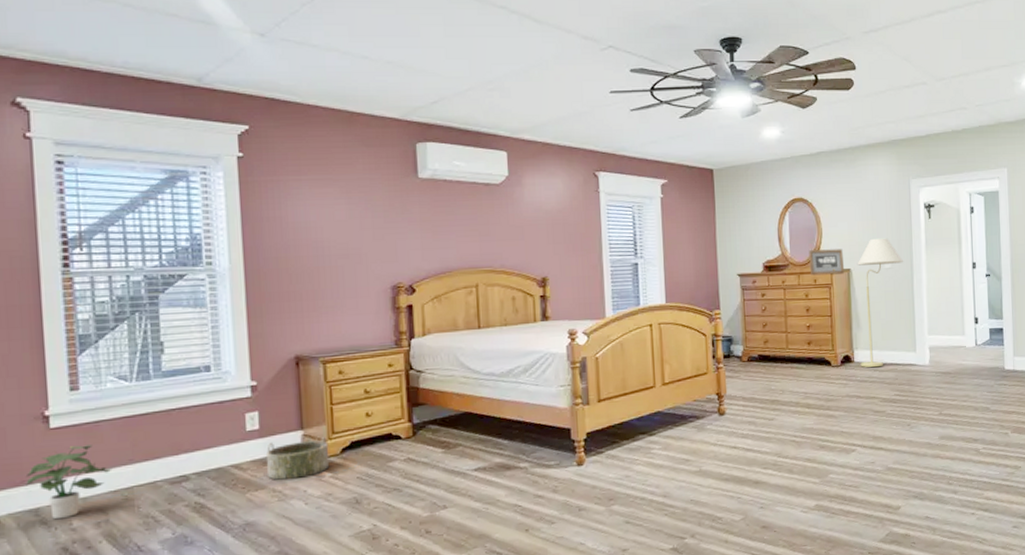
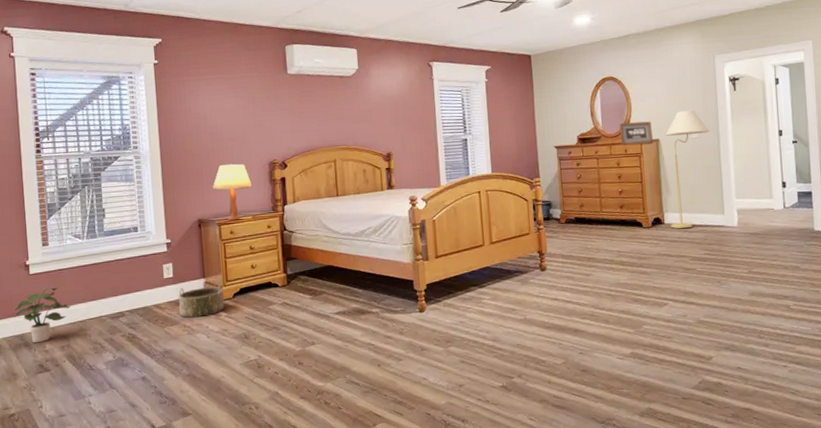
table lamp: none [316,285,370,358] -> present [213,162,253,221]

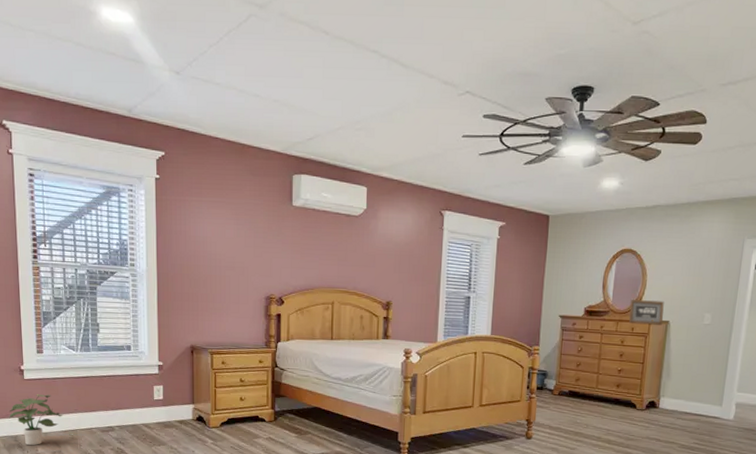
basket: present [179,283,225,318] -> none [168,410,212,441]
table lamp: present [213,162,253,221] -> none [208,292,248,351]
floor lamp: present [665,110,711,229] -> none [664,294,725,416]

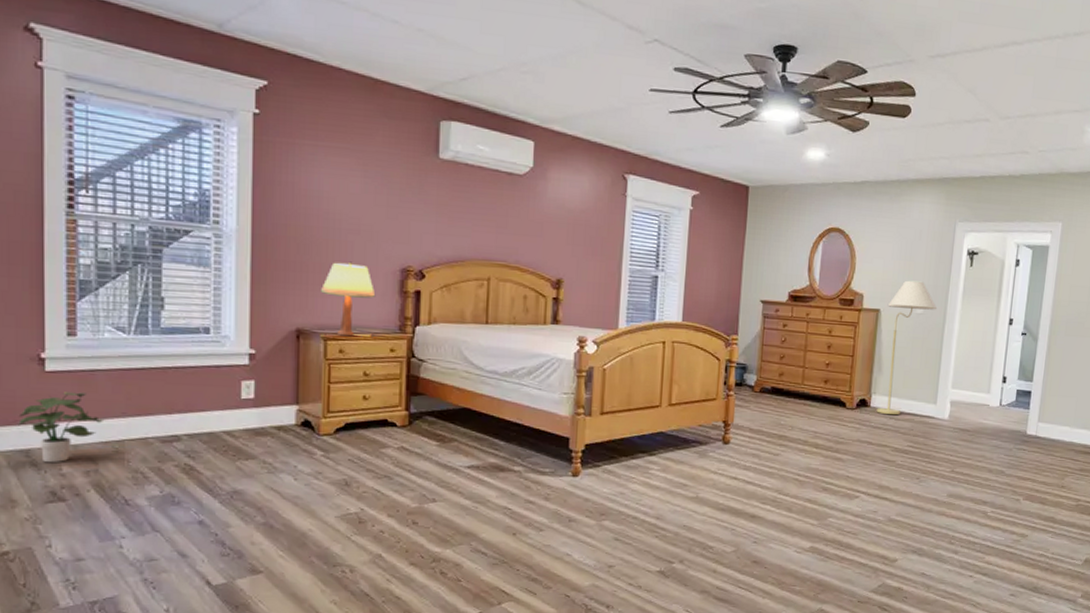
table lamp: none [208,292,248,351] -> present [321,261,376,337]
picture frame: present [628,300,664,325] -> none [837,284,875,314]
floor lamp: none [664,294,725,416] -> present [876,280,938,415]

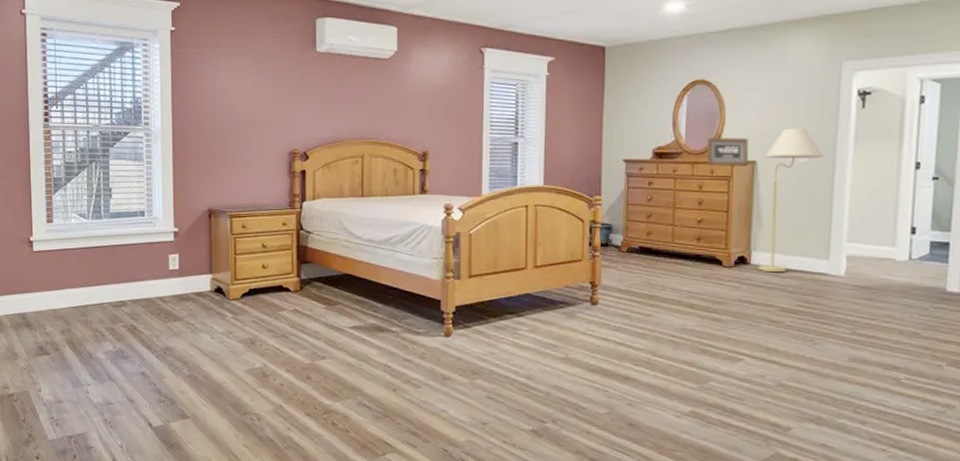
potted plant: present [18,392,105,463] -> none [17,267,74,324]
table lamp: present [321,261,376,337] -> none [226,149,269,214]
picture frame: none [837,284,875,314] -> present [706,138,749,166]

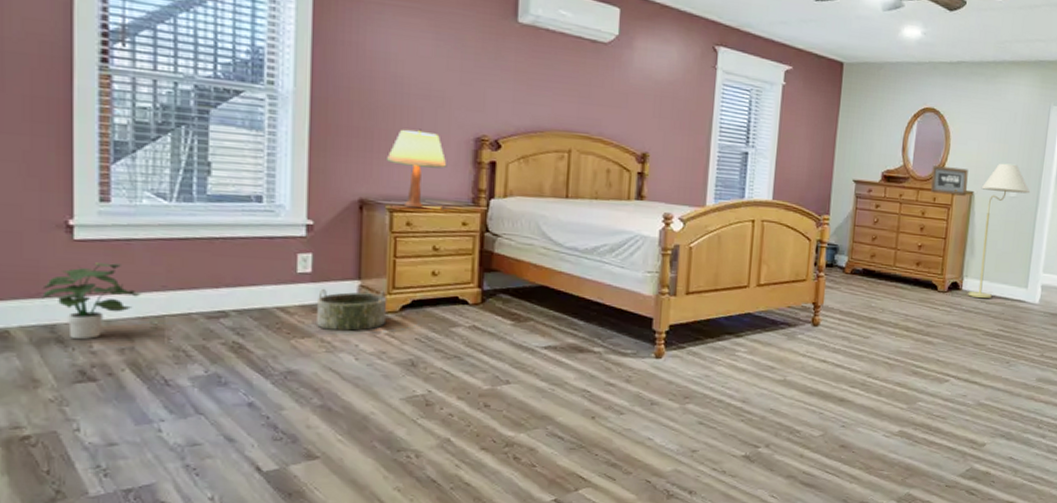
potted plant: none [17,267,74,324] -> present [42,262,142,340]
basket: none [184,281,232,315] -> present [317,288,387,331]
table lamp: none [226,149,269,214] -> present [387,129,447,209]

